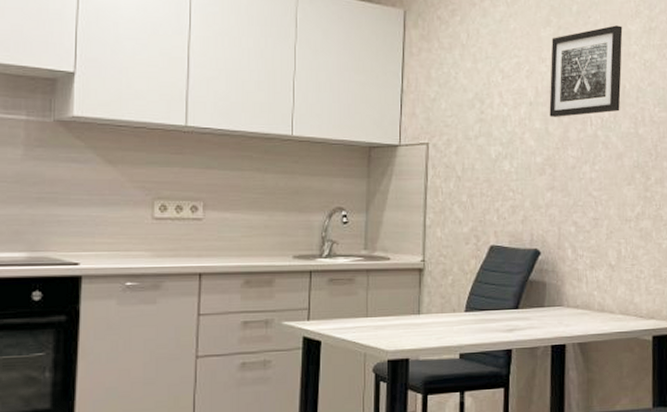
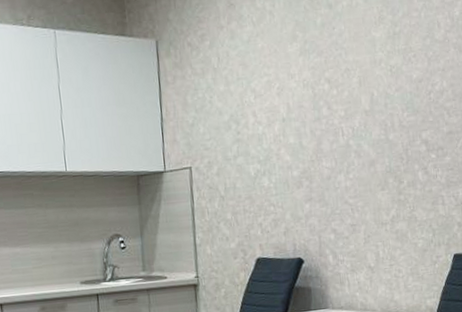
wall art: present [549,25,623,118] -> none [299,33,370,132]

